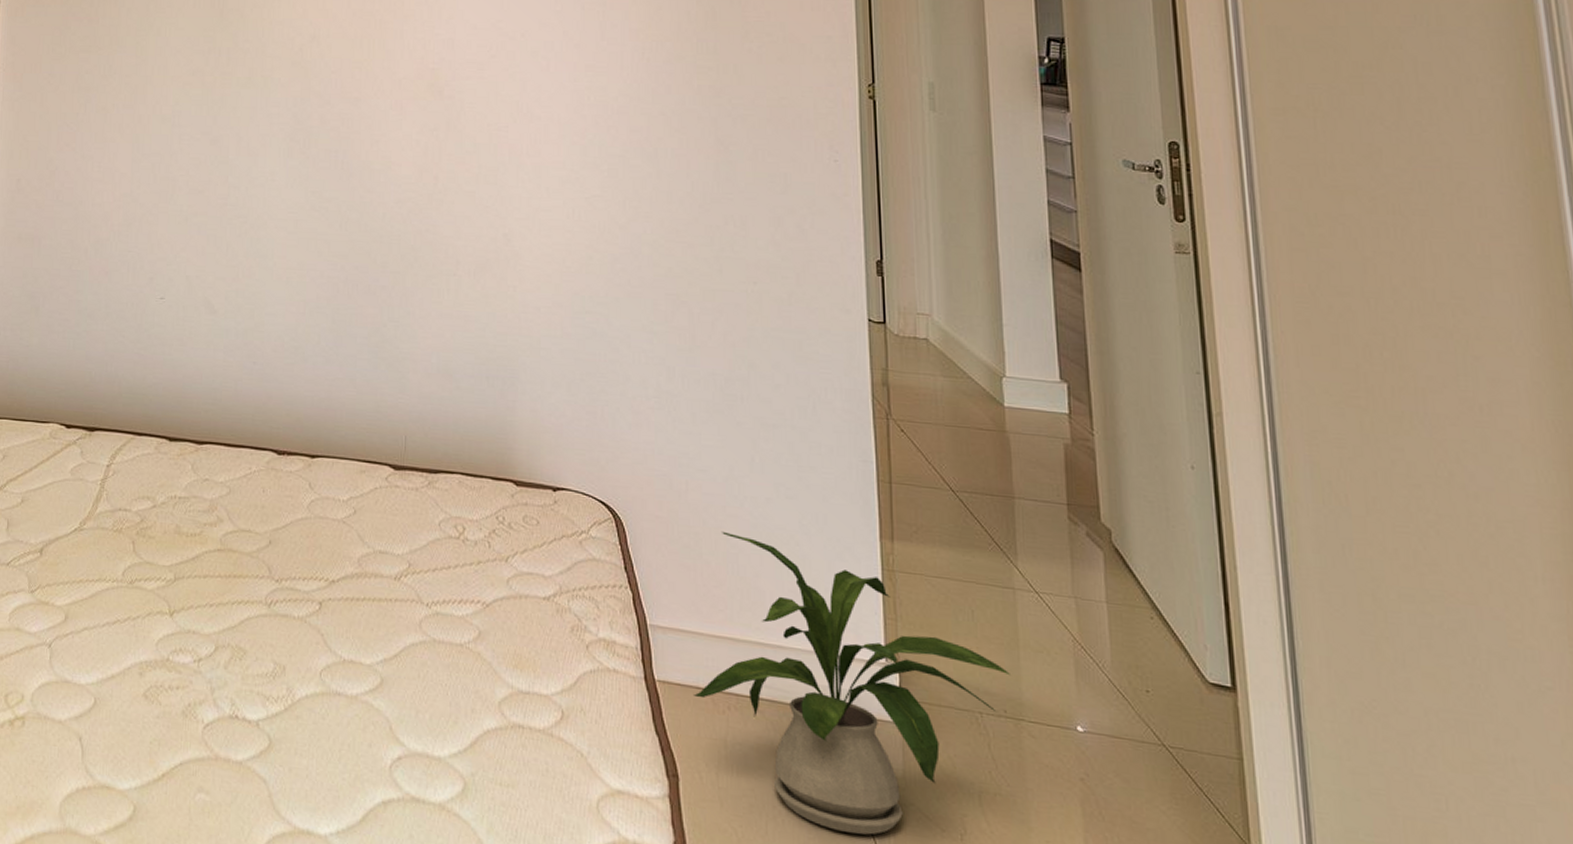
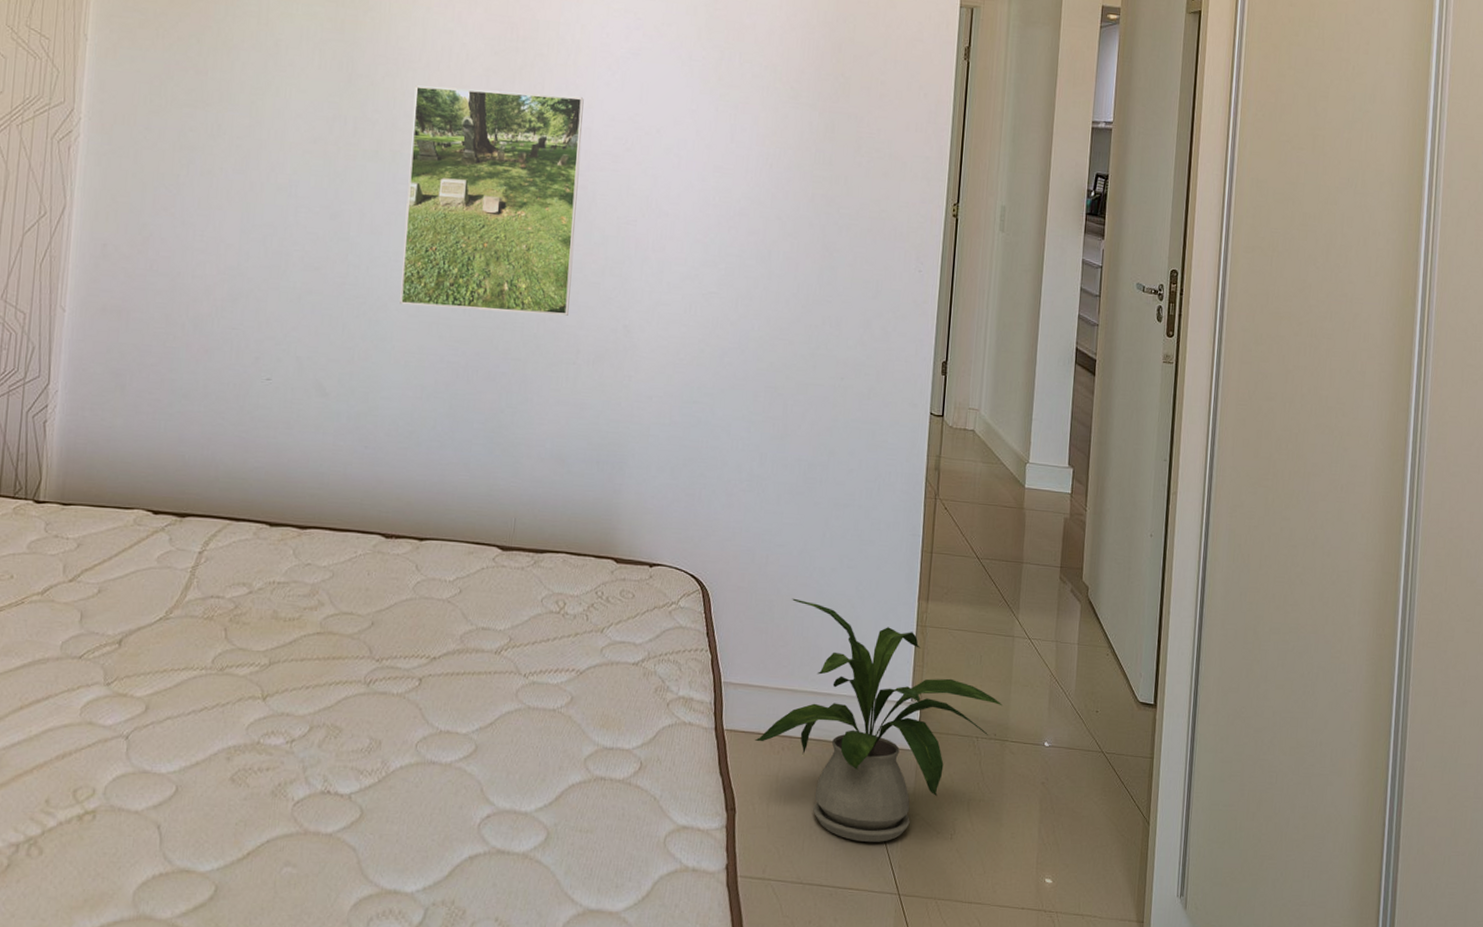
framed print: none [278,9,445,226] -> present [400,85,584,316]

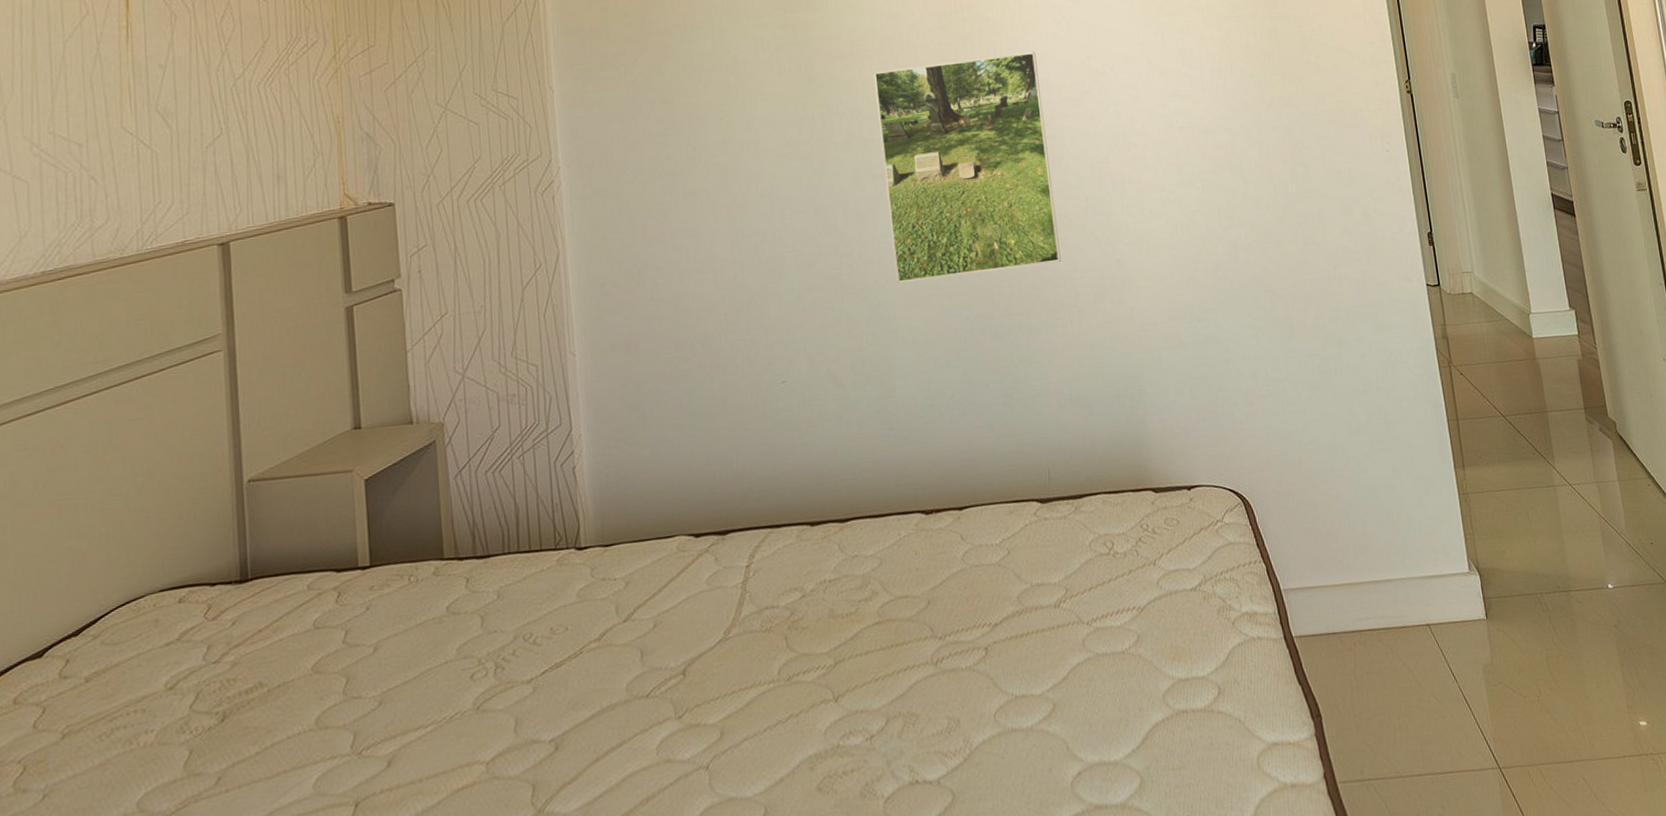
house plant: present [755,598,1002,842] -> none [1326,492,1559,723]

